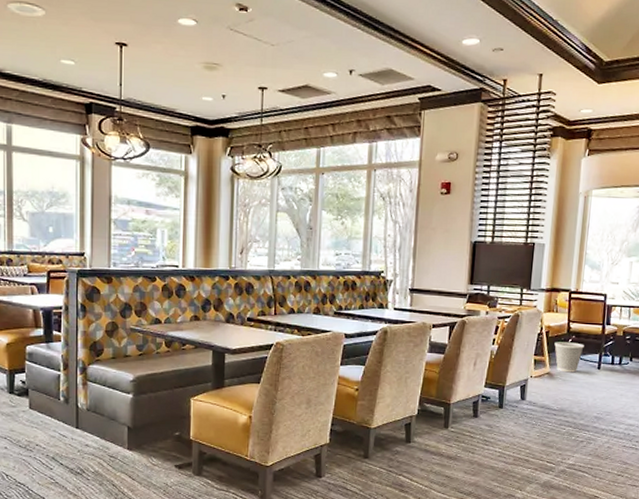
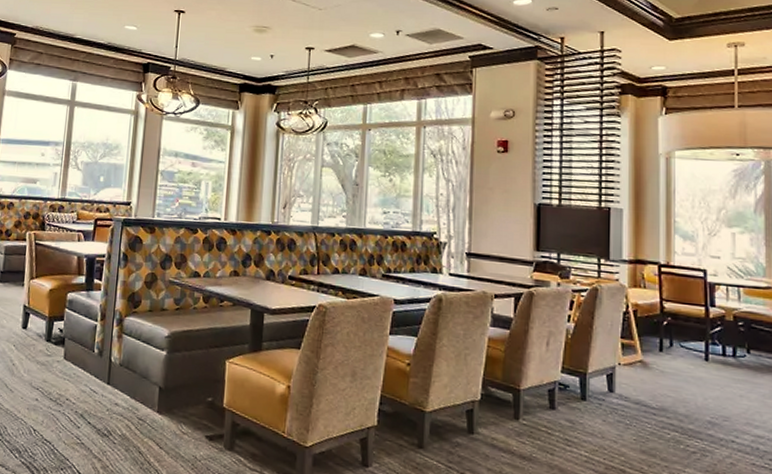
wastebasket: present [554,342,584,373] -> none [645,323,684,363]

